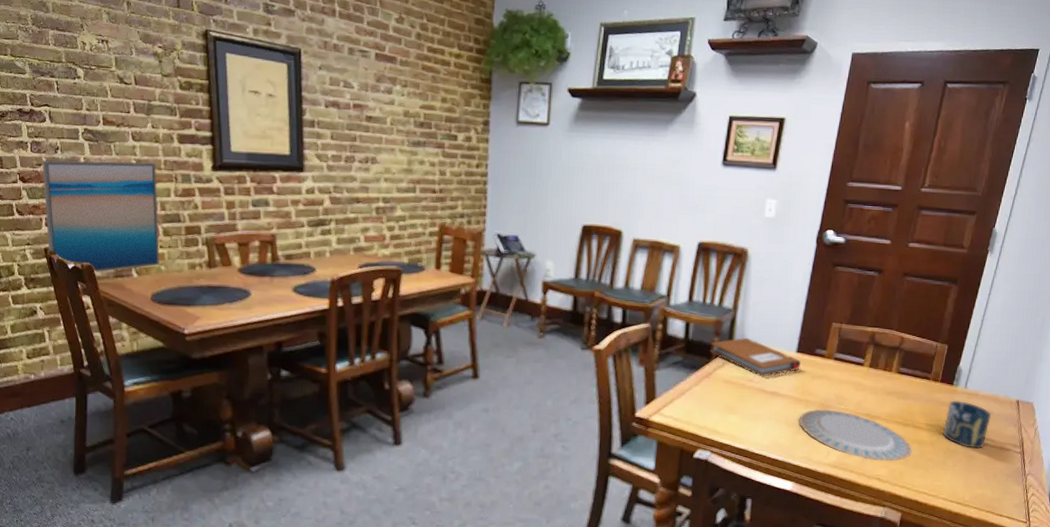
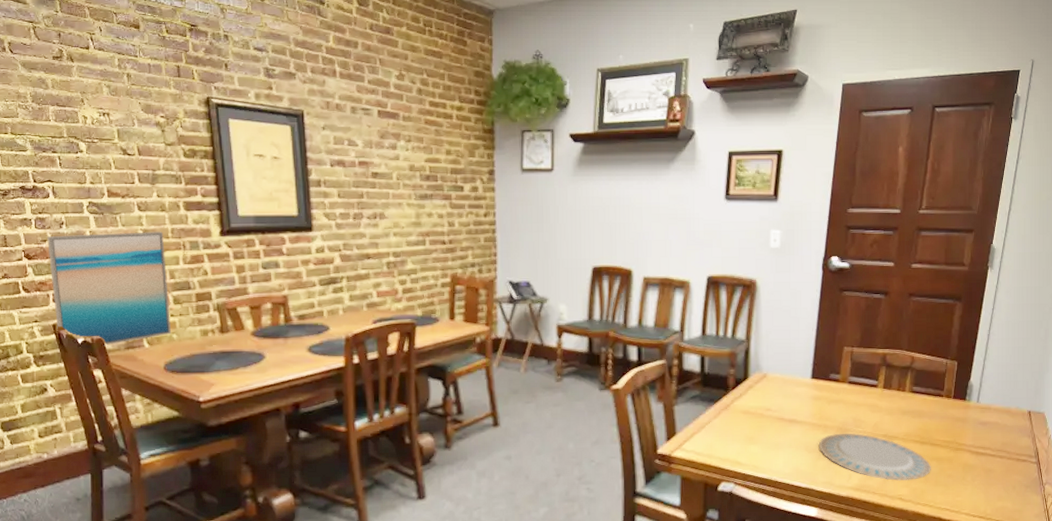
notebook: present [709,338,801,377] -> none [726,368,816,405]
cup: present [942,400,992,449] -> none [959,415,1006,462]

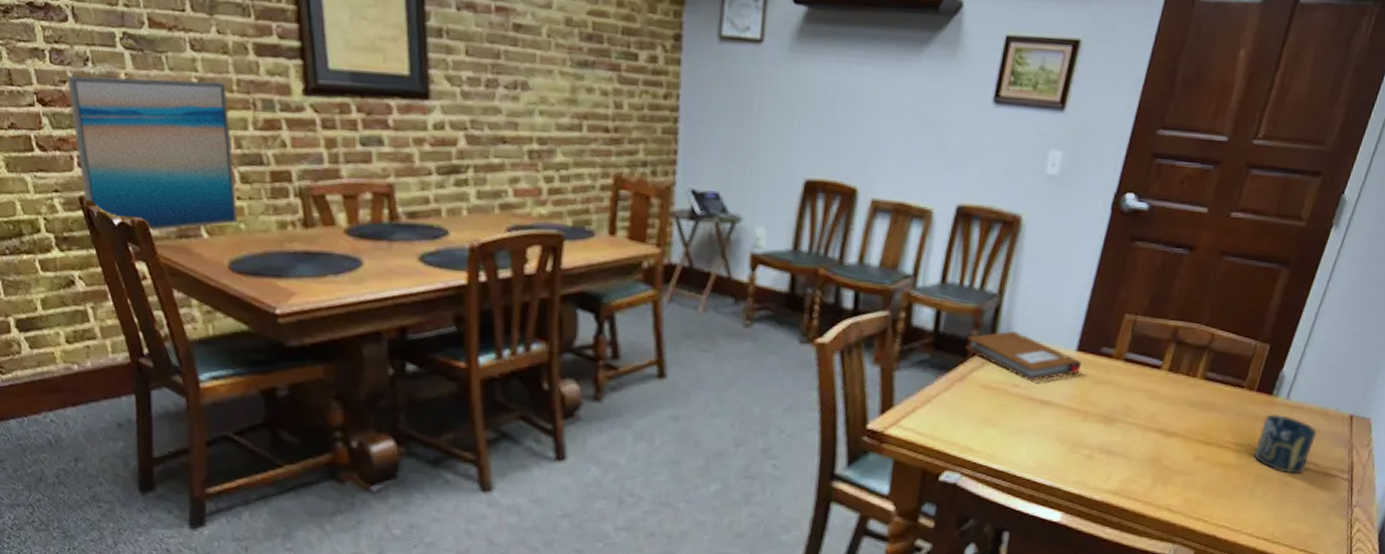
notebook: none [726,368,816,405] -> present [965,331,1081,382]
plate: present [818,433,931,481] -> none [1074,422,1214,488]
cup: none [959,415,1006,462] -> present [1254,414,1317,474]

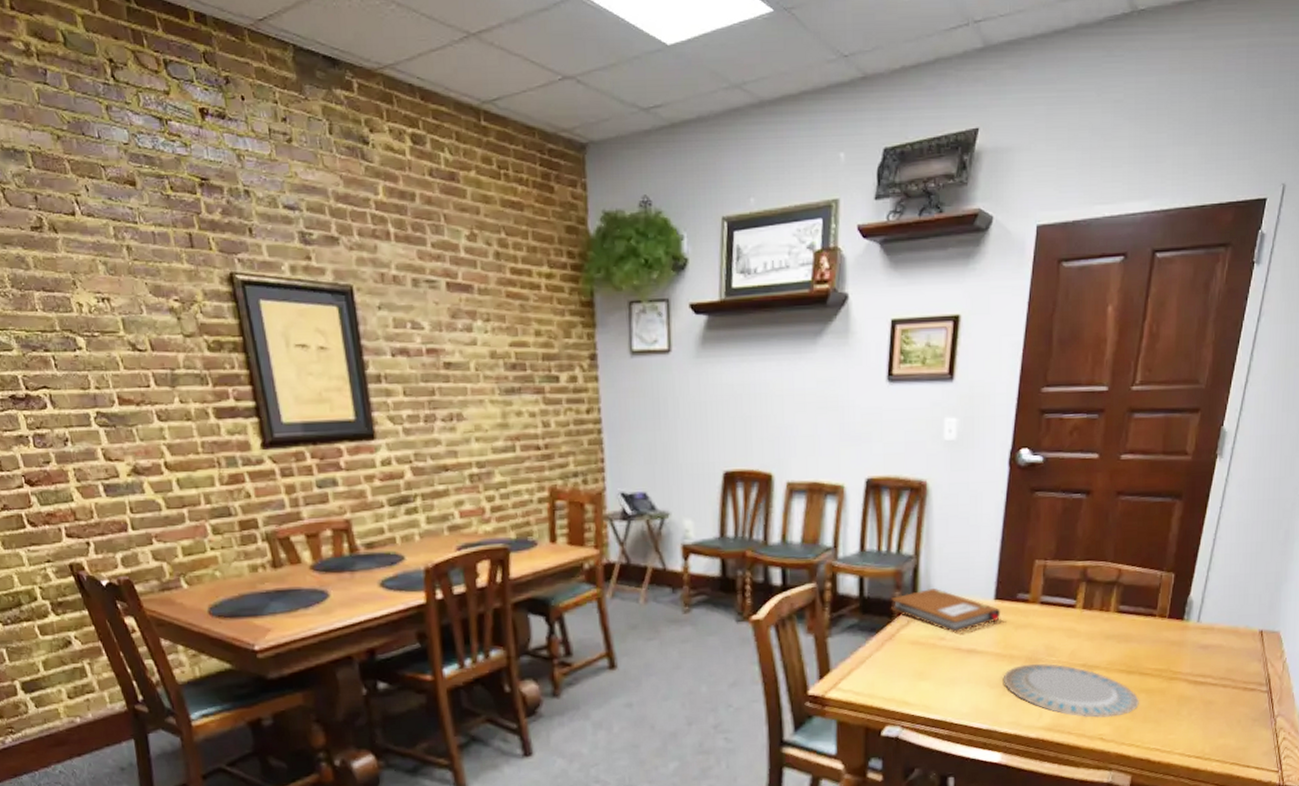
wall art: present [67,76,237,232] -> none [50,446,213,588]
plate: none [1074,422,1214,488] -> present [1003,663,1139,718]
cup: present [1254,414,1317,474] -> none [1174,638,1231,693]

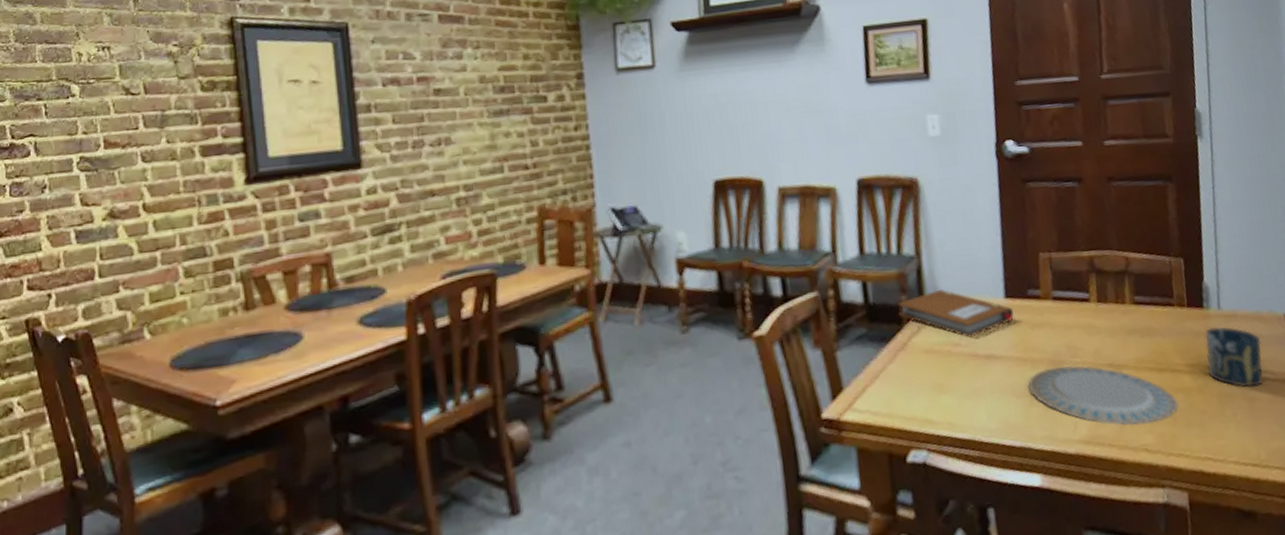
cup: none [1174,638,1231,693] -> present [1205,327,1264,388]

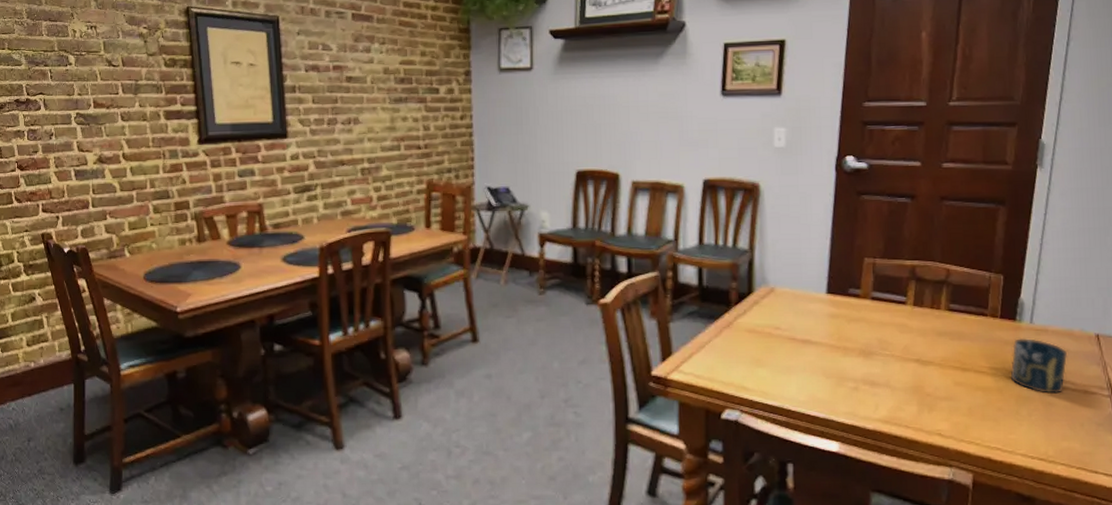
notebook: present [898,290,1014,338] -> none [727,281,833,324]
plate: present [1027,365,1178,426] -> none [837,356,976,413]

